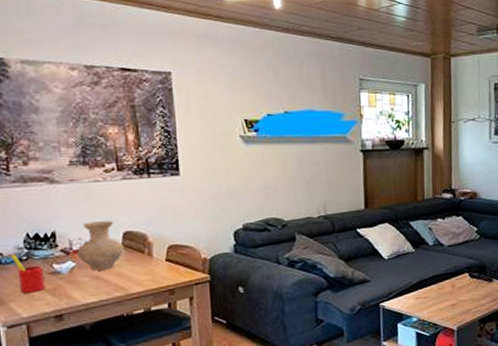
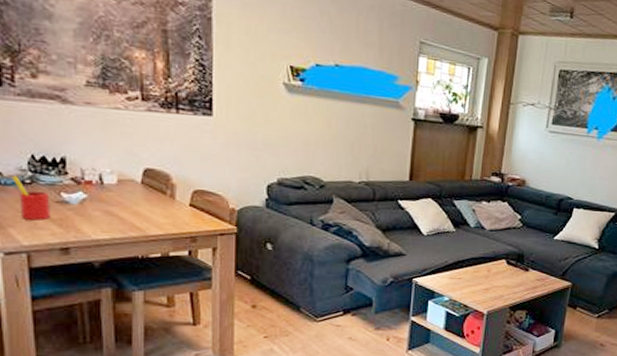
vase: present [77,221,124,271] -> none [89,152,143,207]

